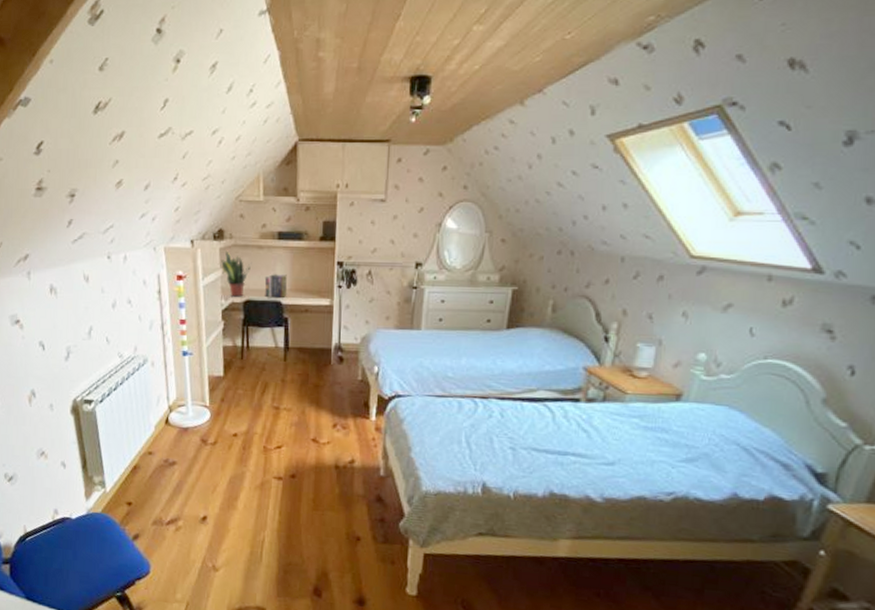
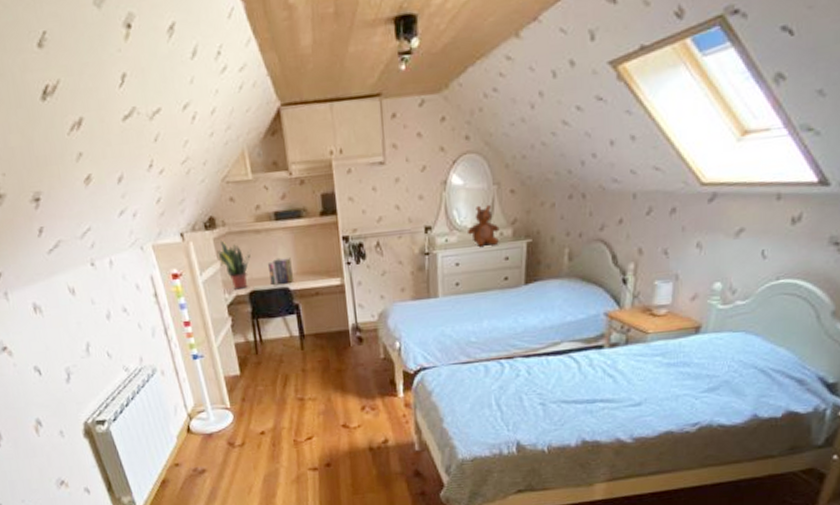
teddy bear: none [456,249,487,288] -> present [468,204,500,246]

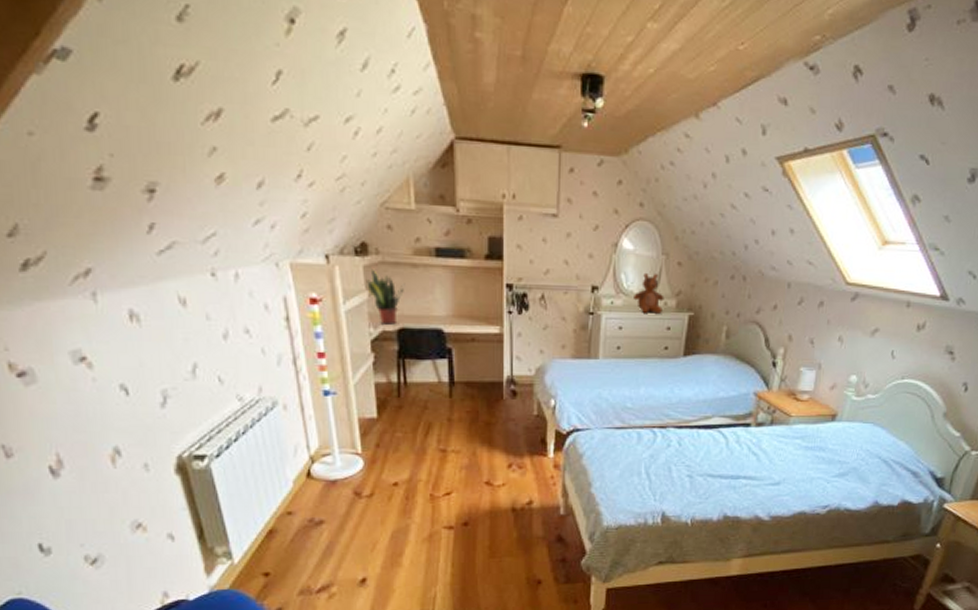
books: present [267,256,294,285] -> none [421,296,450,325]

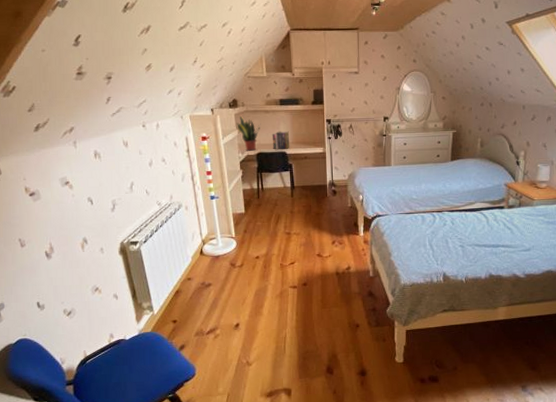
books: none [421,296,450,325] -> present [272,130,290,149]
teddy bear: present [634,272,664,314] -> none [413,105,435,133]

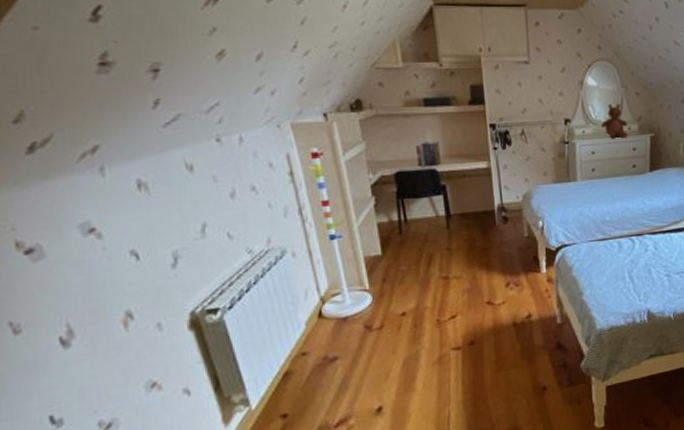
potted plant: present [237,115,261,151] -> none [363,122,399,170]
teddy bear: none [413,105,435,133] -> present [601,103,628,138]

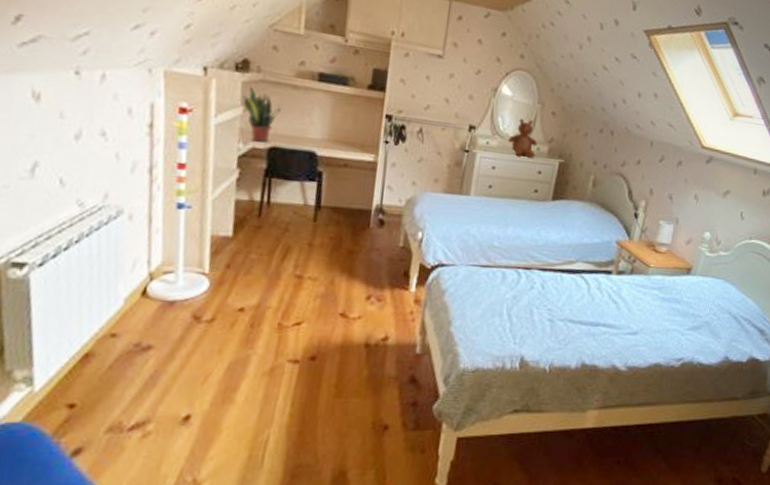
potted plant: none [363,122,399,170] -> present [242,85,283,143]
books: present [415,140,442,166] -> none [296,119,326,148]

